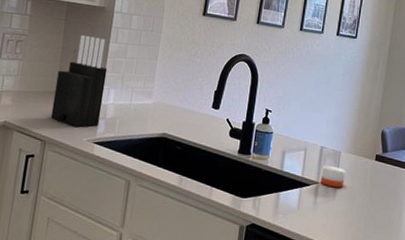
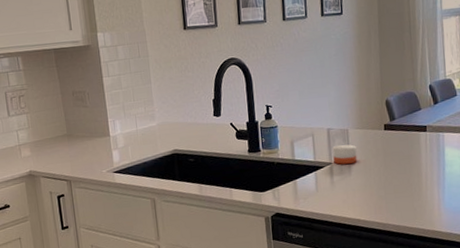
knife block: present [50,35,108,127] -> none [63,75,114,162]

